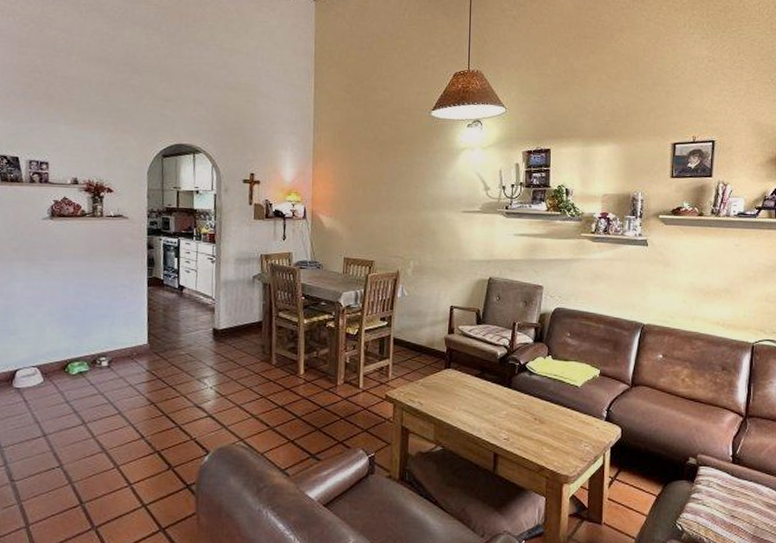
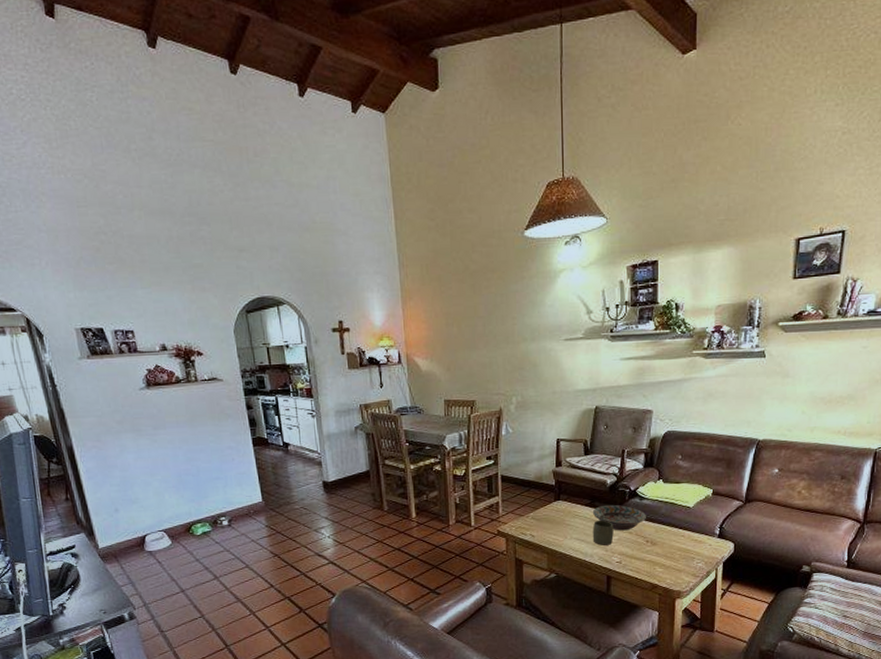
decorative bowl: none [481,377,535,406] -> present [592,504,646,531]
mug: none [481,392,502,420] -> present [592,520,614,545]

